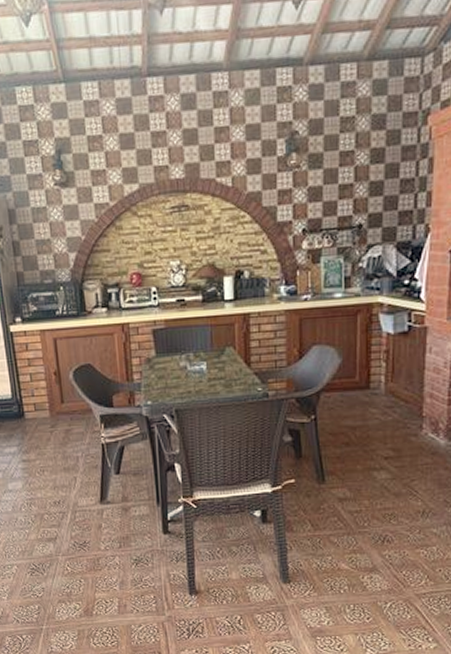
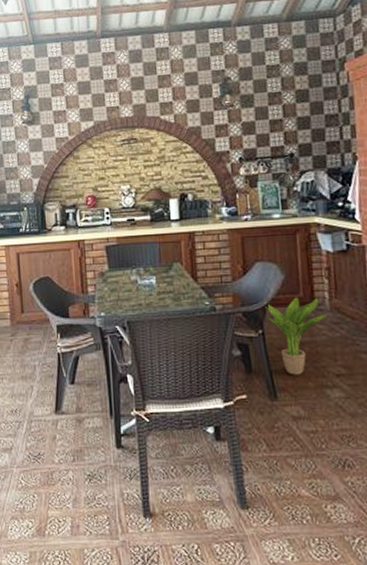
potted plant: none [319,381,383,459] -> present [265,297,329,375]

